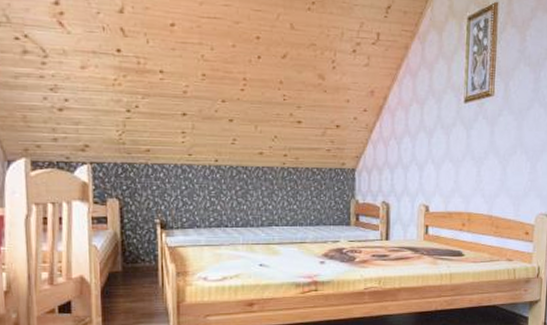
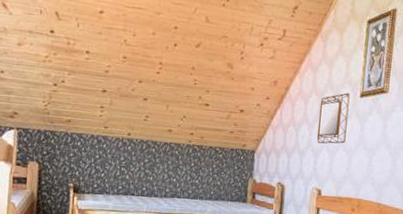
home mirror: none [420,98,454,156] -> present [317,93,350,144]

